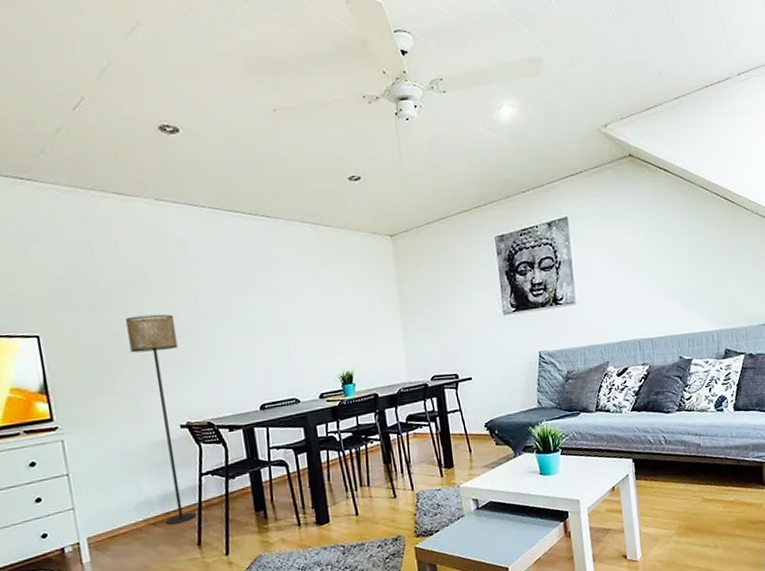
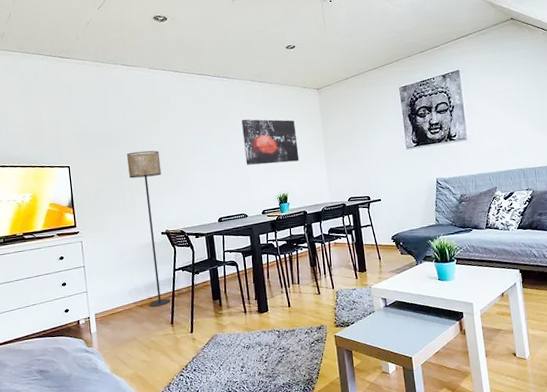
wall art: none [289,273,368,335] -> present [241,119,300,165]

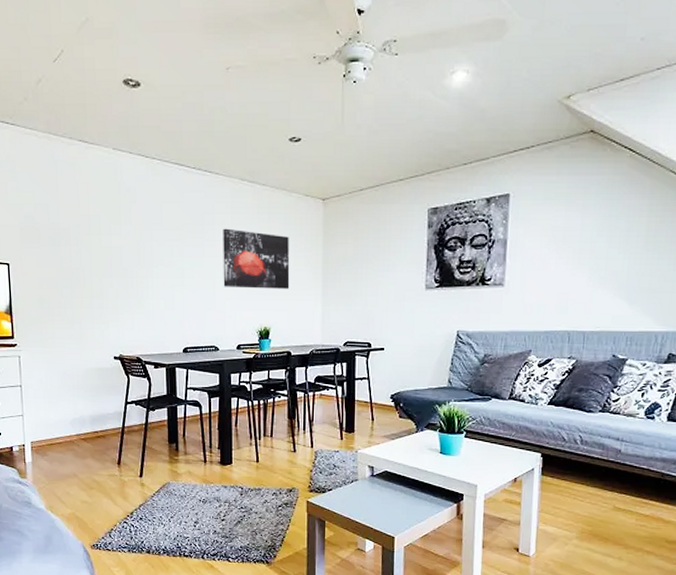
floor lamp: present [126,150,171,307] -> none [78,254,119,443]

